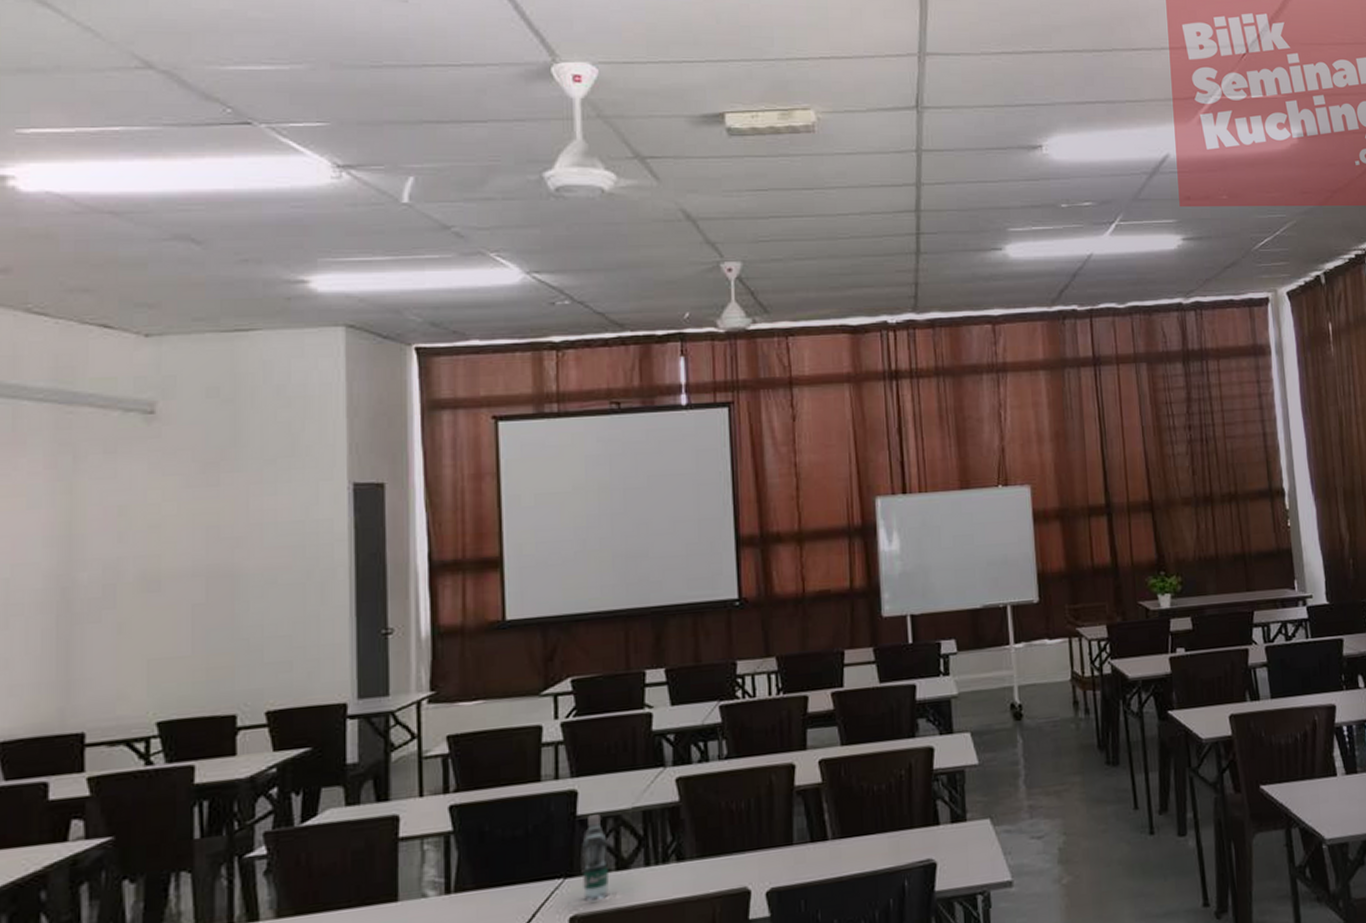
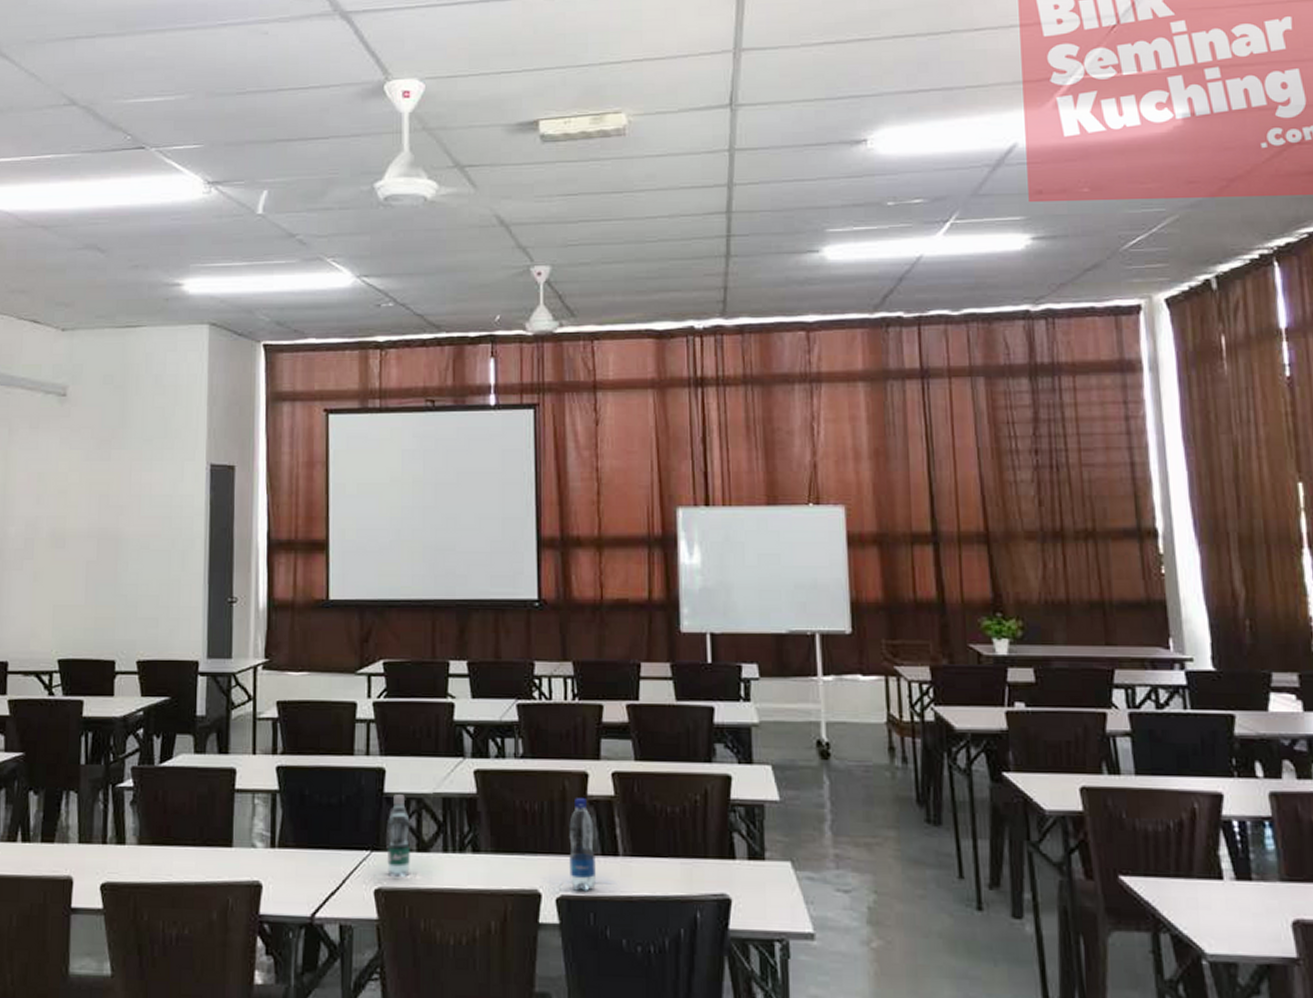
bottle: none [777,789,806,881] -> present [569,798,596,891]

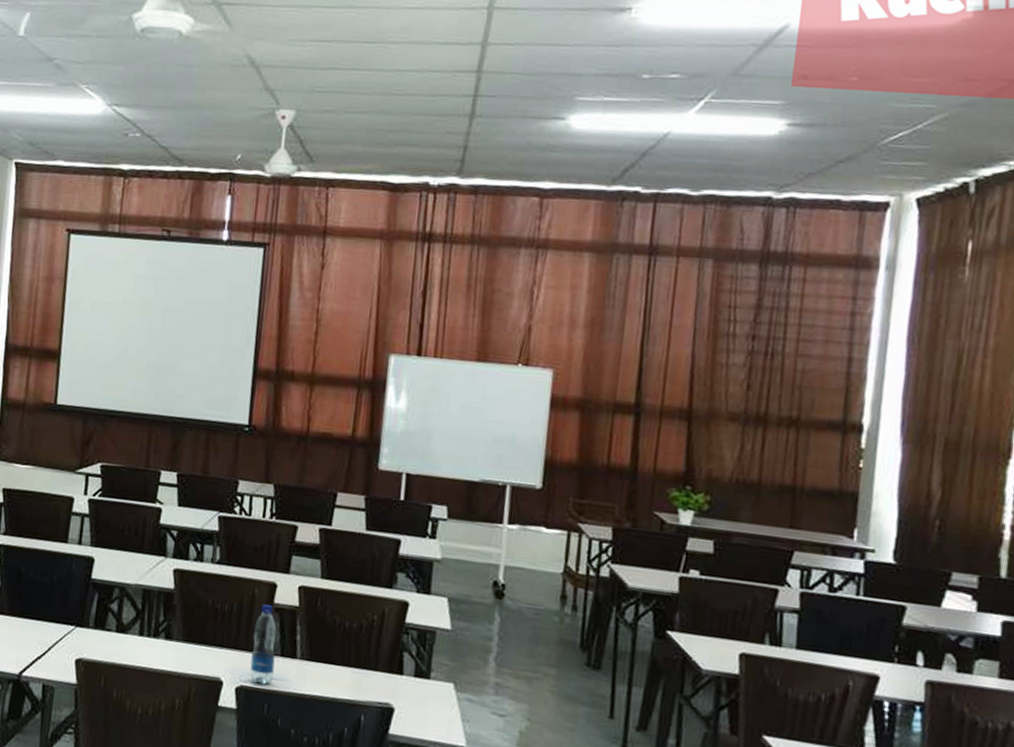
bottle: present [387,794,410,879] -> none [88,581,113,653]

